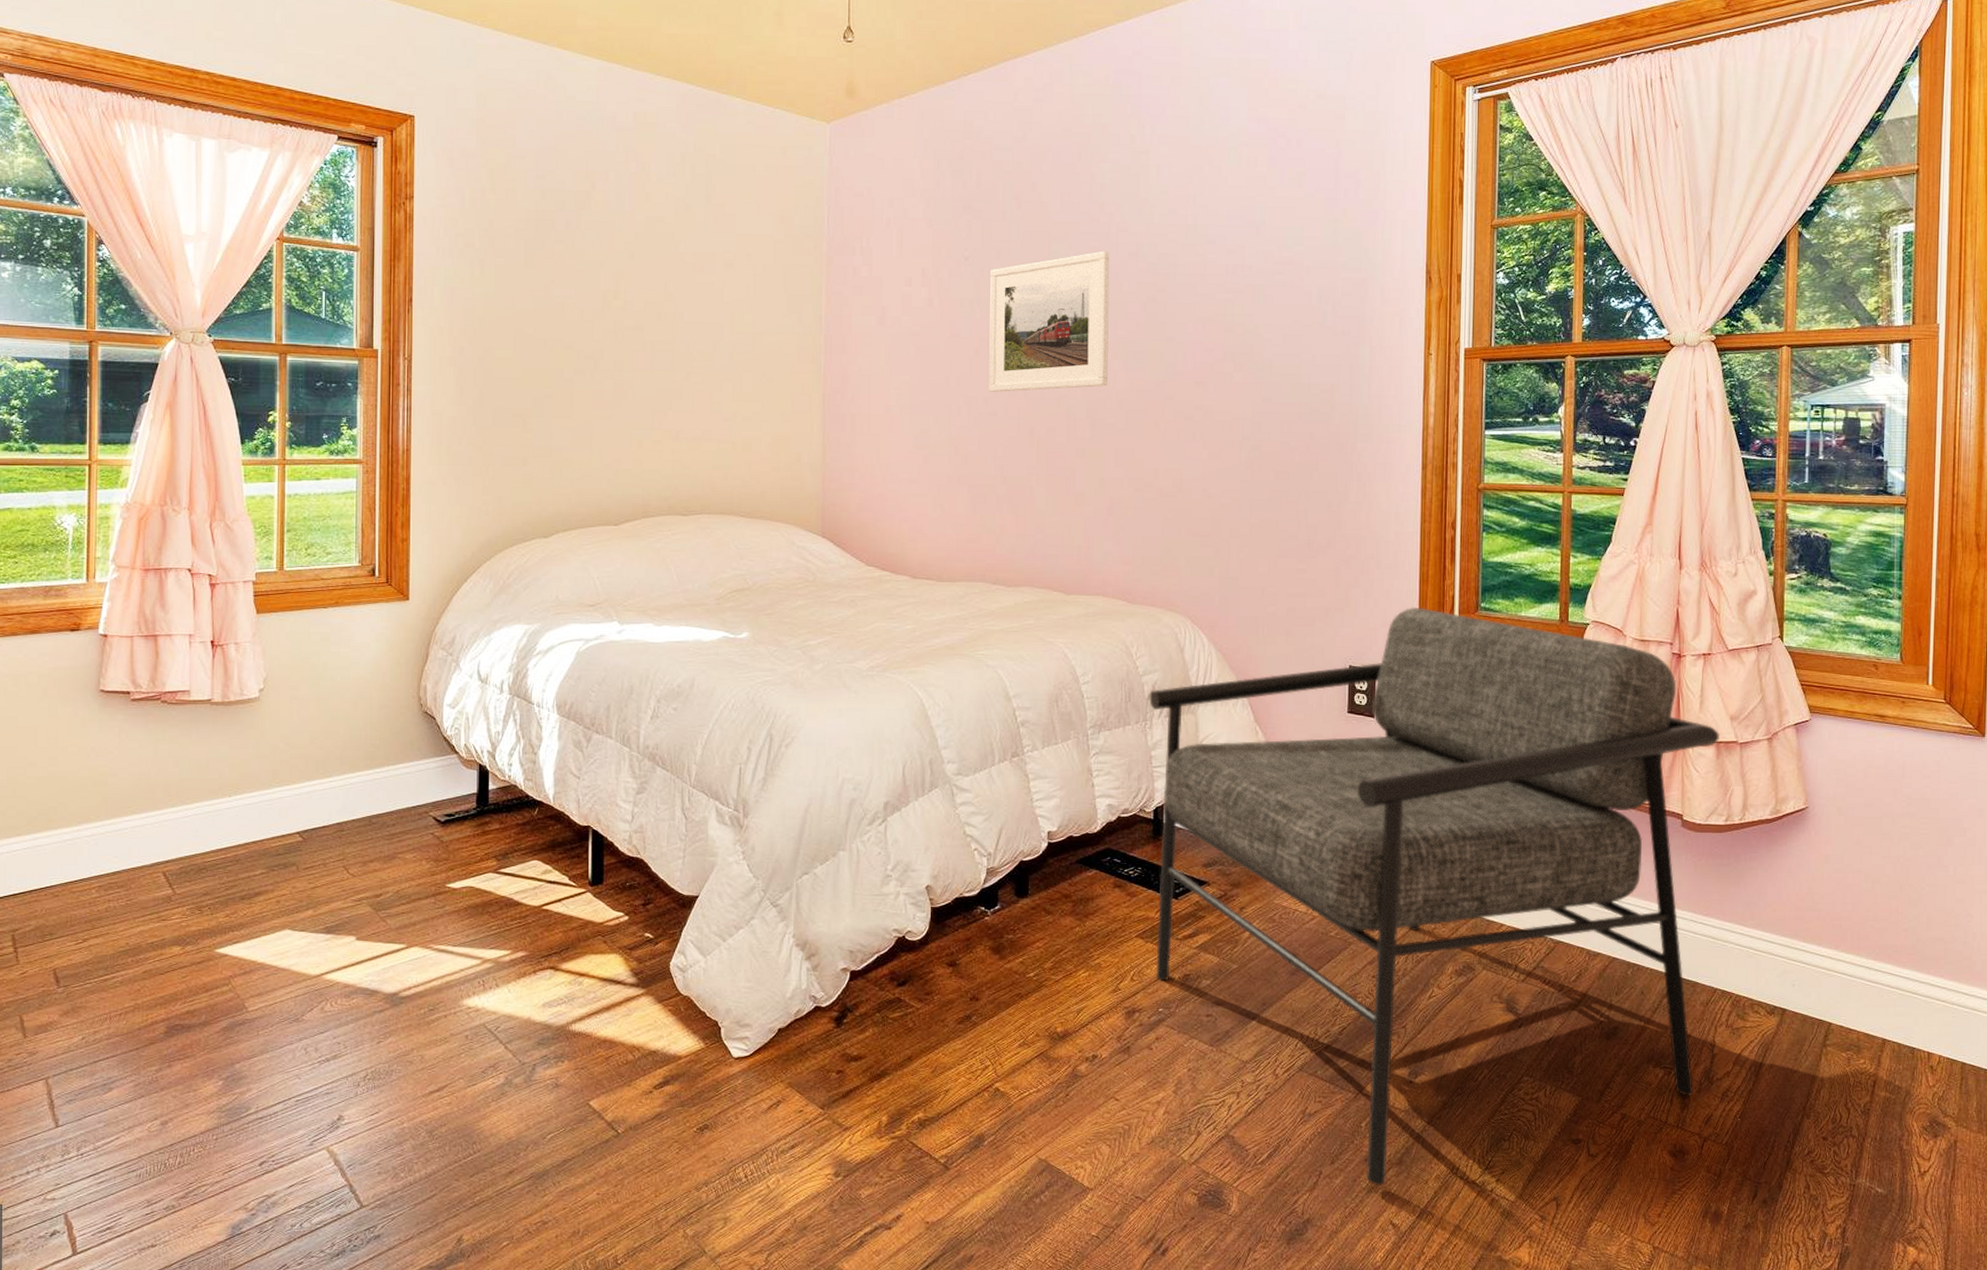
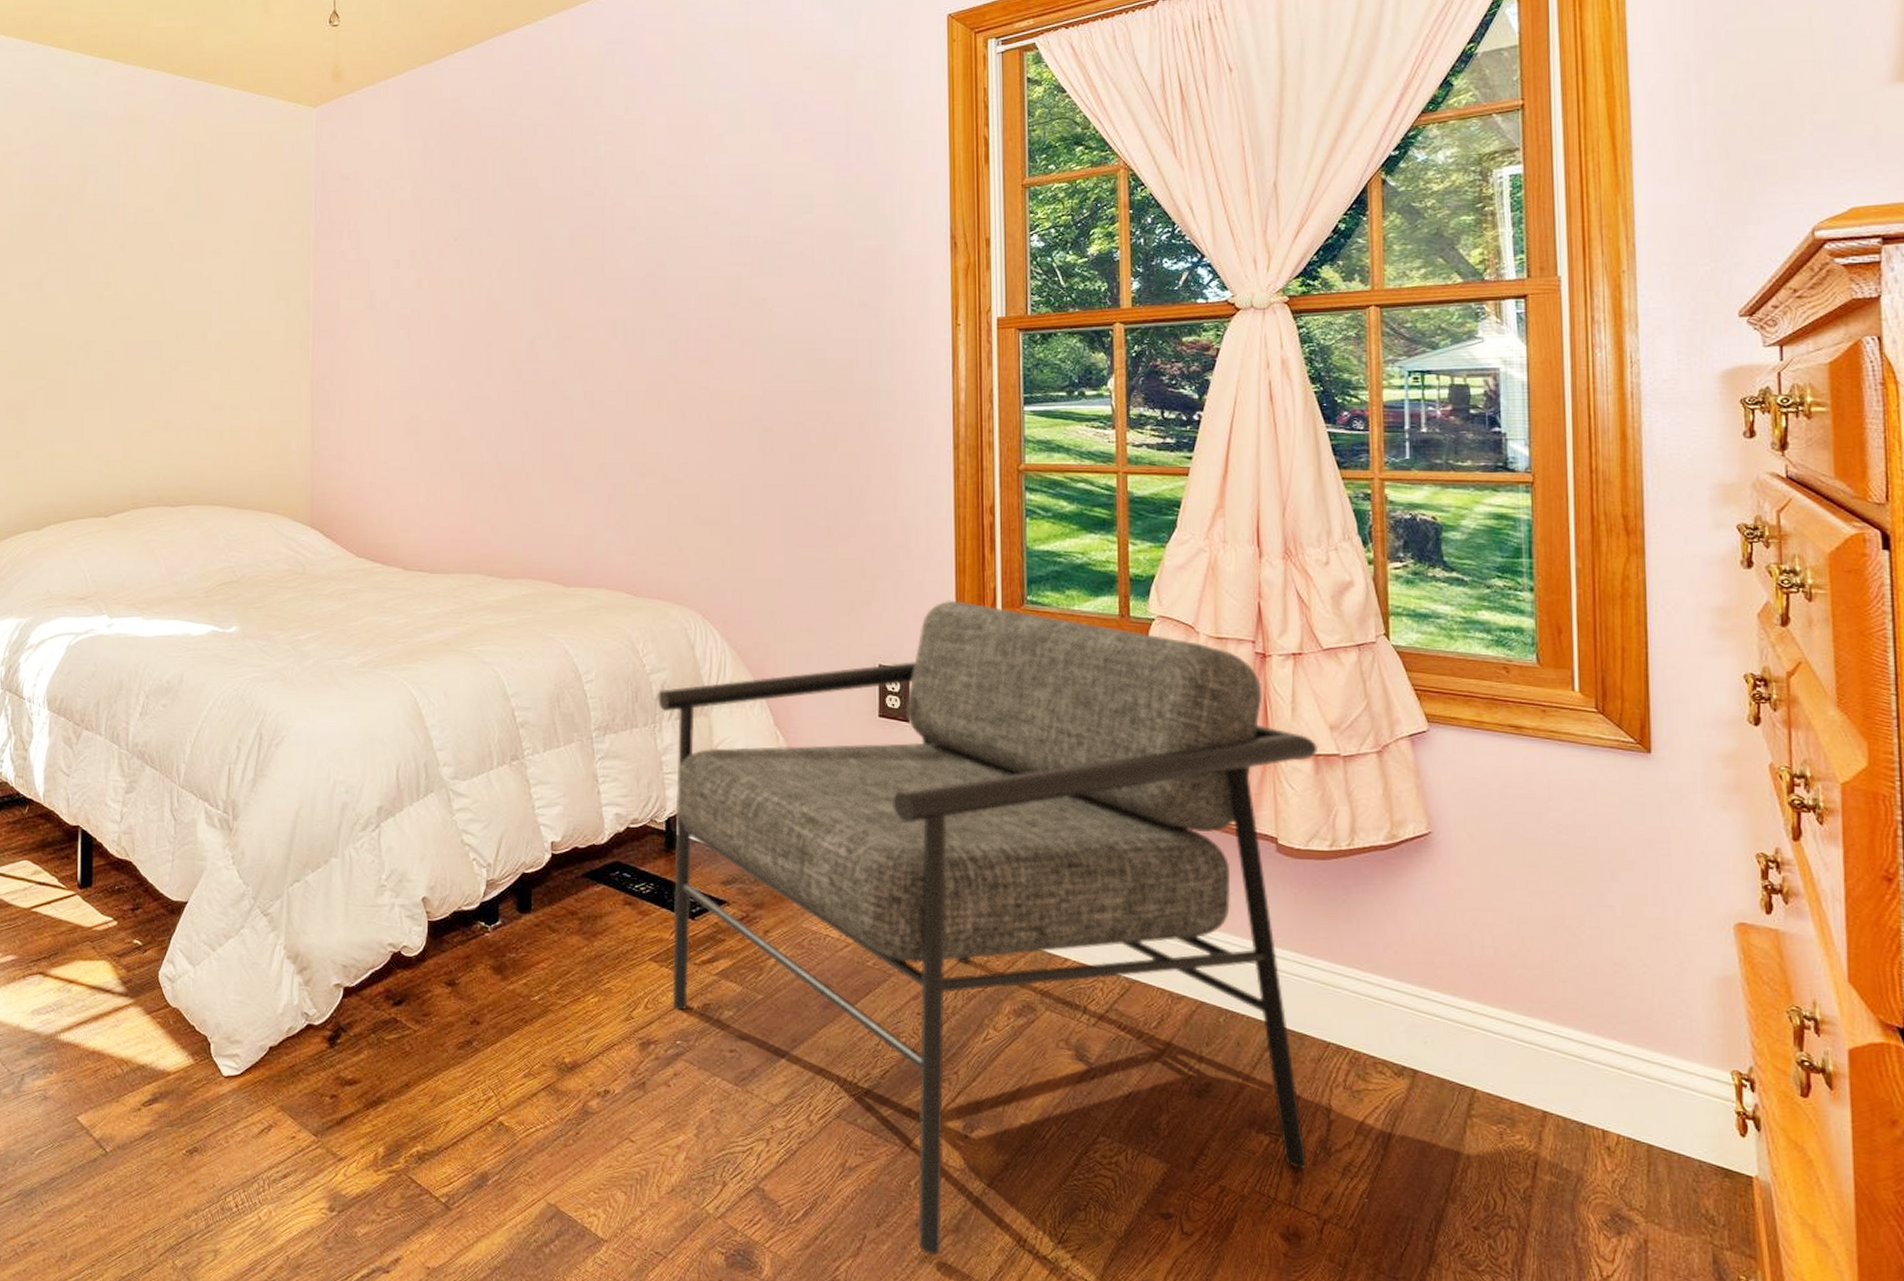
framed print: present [989,250,1110,392] -> none [480,226,606,375]

